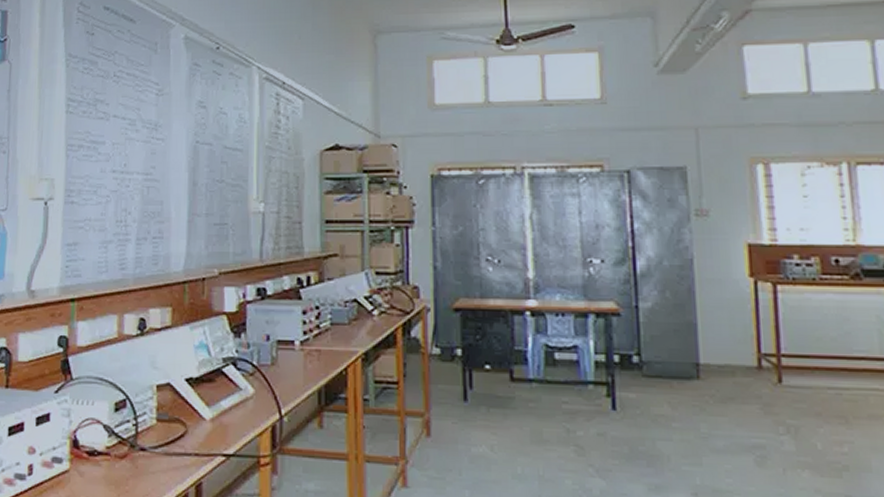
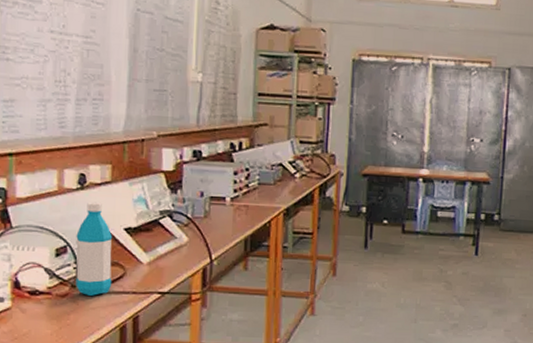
water bottle: none [135,349,174,458] -> present [75,202,113,296]

